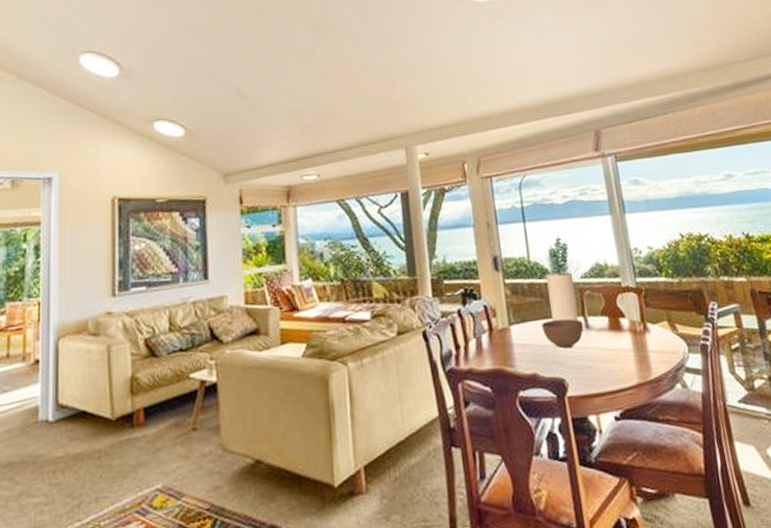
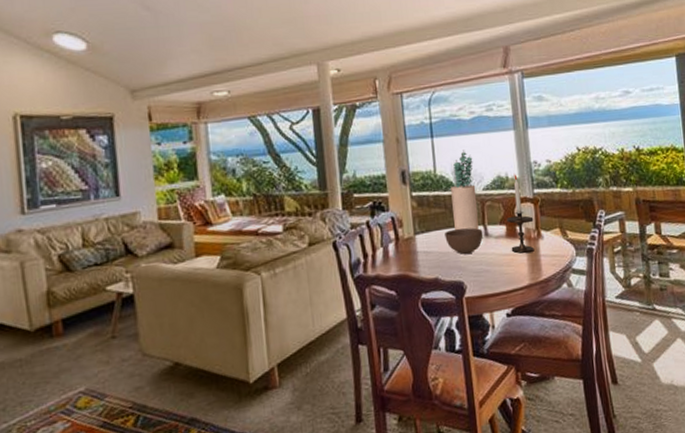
candlestick: none [608,260,642,349] -> present [506,173,535,254]

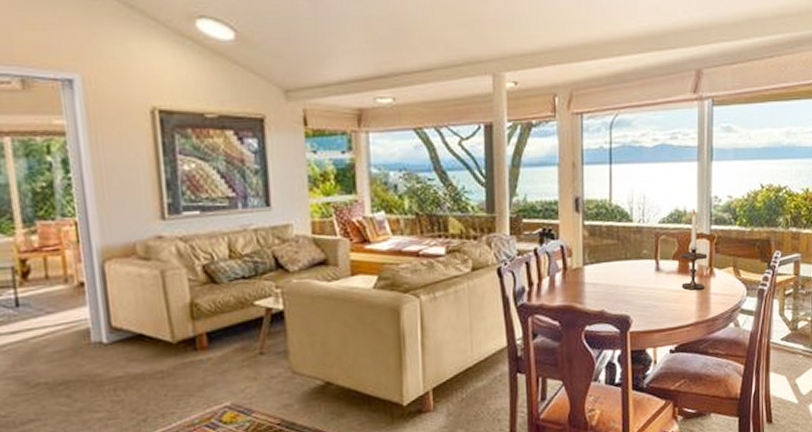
bowl: present [445,227,484,255] -> none [615,261,655,289]
vase: present [451,149,479,230] -> none [625,179,652,264]

